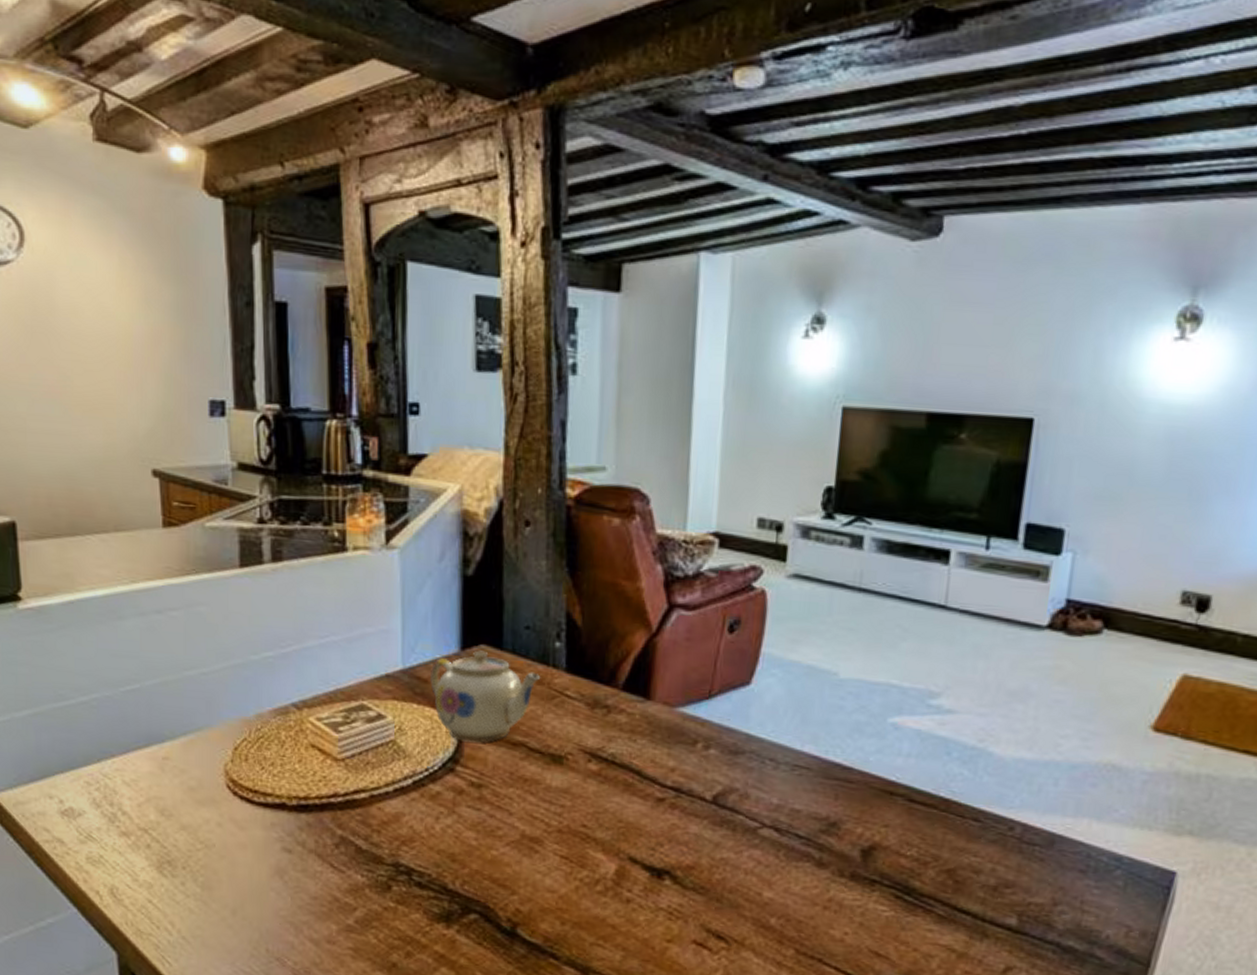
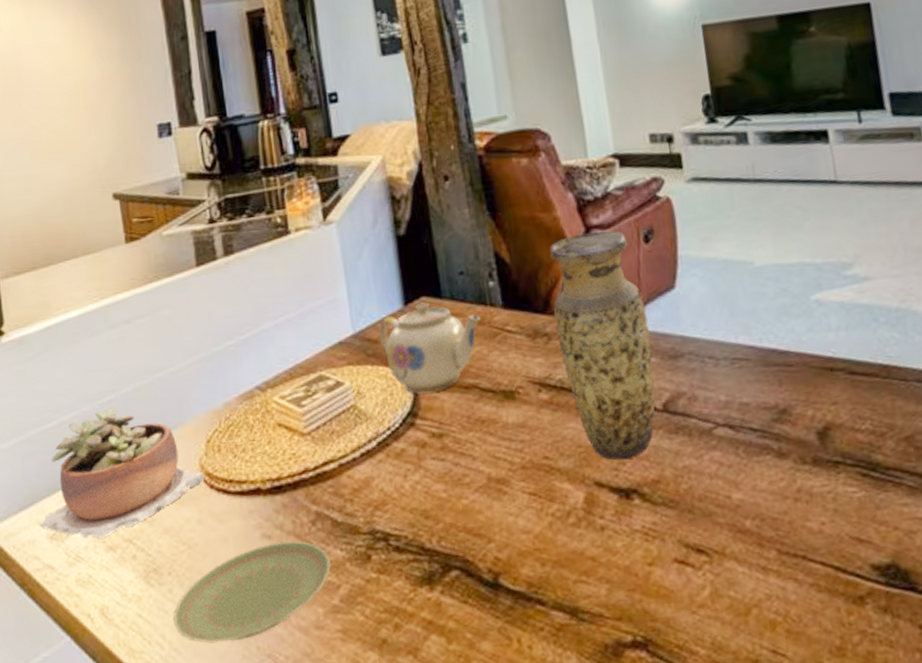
succulent plant: none [51,697,228,823] -> present [40,407,205,538]
plate: none [184,857,350,940] -> present [173,540,331,644]
vase: none [617,610,716,842] -> present [550,230,655,460]

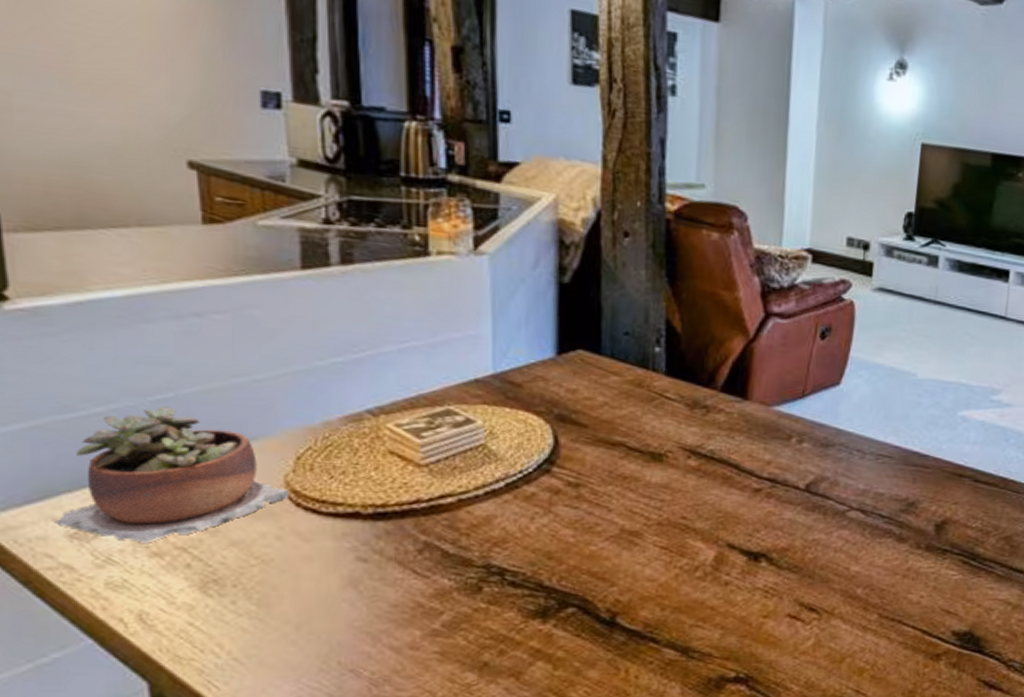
plate: present [173,540,331,644] -> none [236,566,435,656]
teapot: present [379,302,481,394] -> none [524,355,641,444]
vase: present [550,230,655,460] -> none [716,318,809,528]

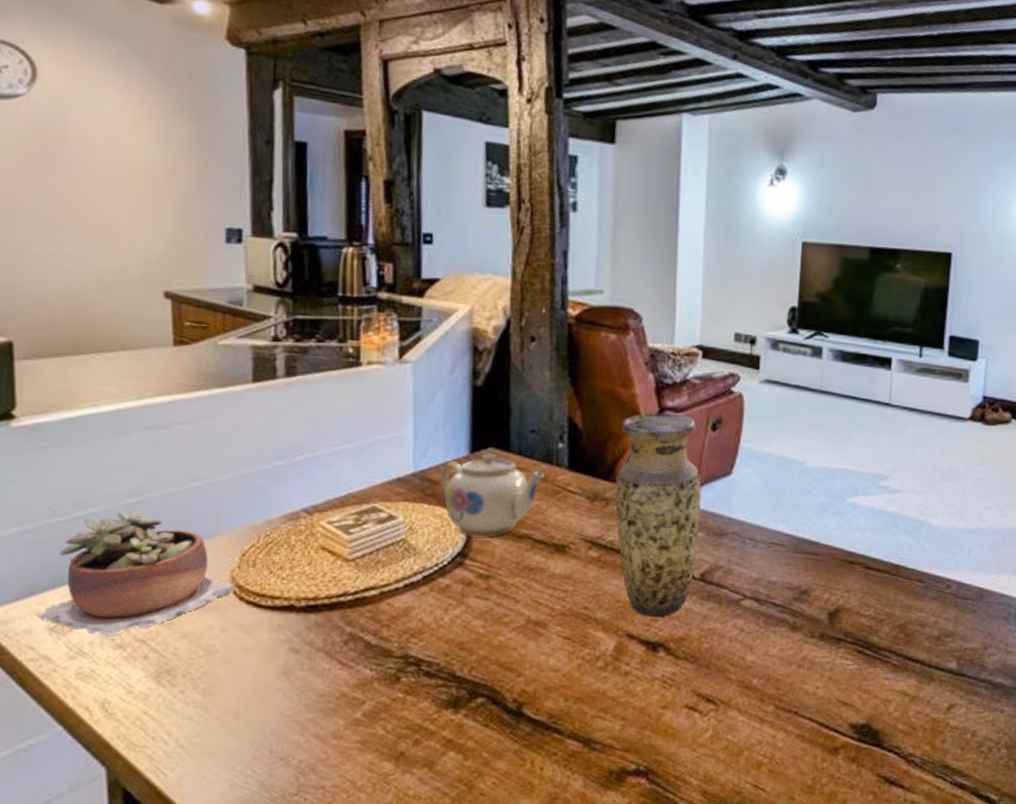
teapot: none [524,355,641,444] -> present [441,453,546,537]
vase: none [716,318,809,528] -> present [615,413,702,618]

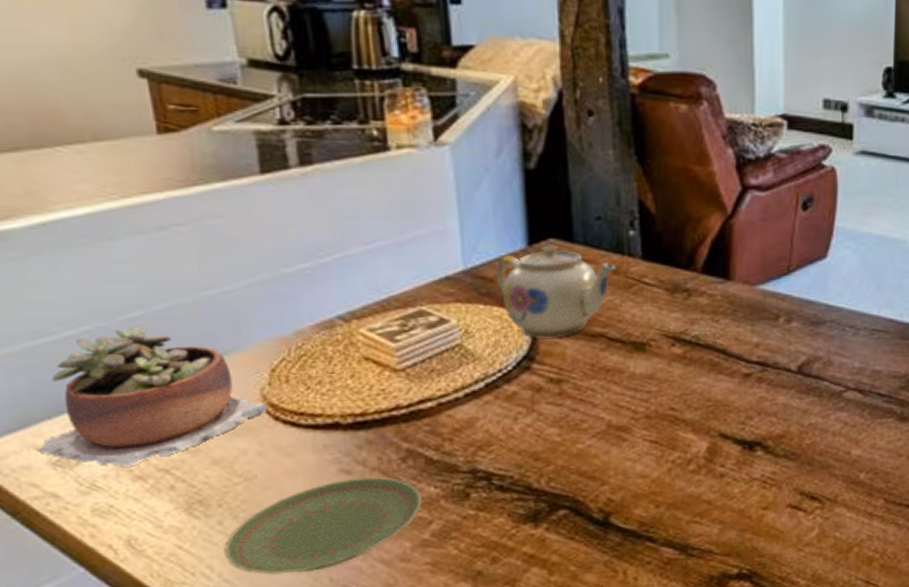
plate: none [183,657,358,744] -> present [224,477,422,575]
vase: present [615,413,702,618] -> none [697,192,794,415]

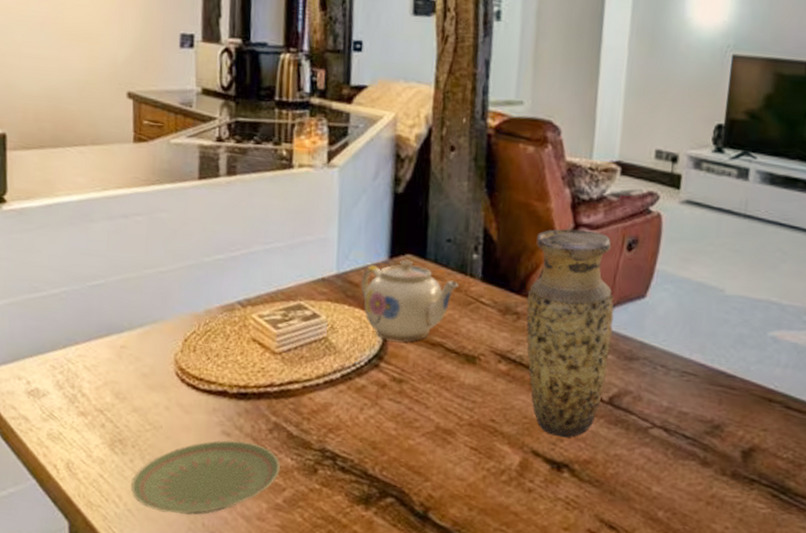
succulent plant: present [37,325,267,467] -> none [19,291,178,404]
vase: none [697,192,794,415] -> present [526,228,614,438]

